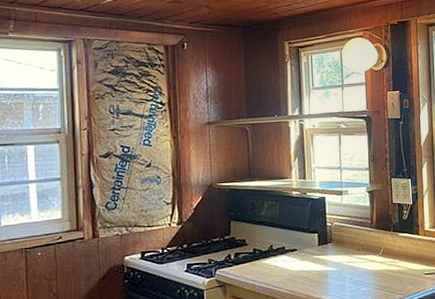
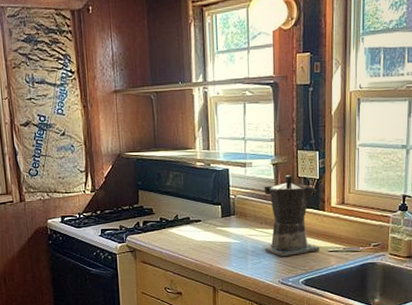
coffee maker: none [360,201,417,283] -> present [262,175,320,257]

